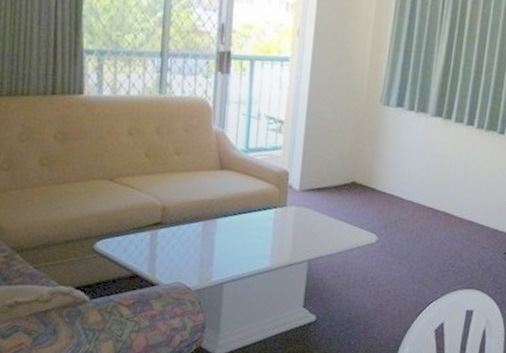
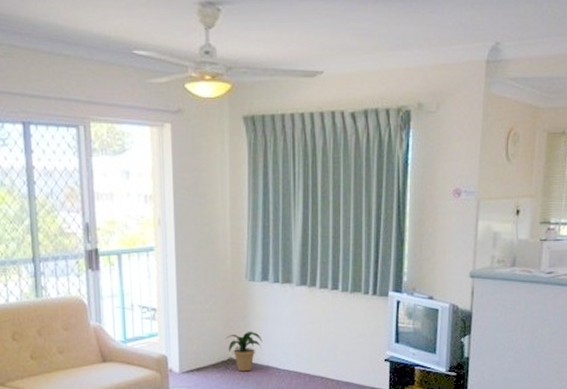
potted plant: none [351,156,390,198] -> present [225,331,263,372]

